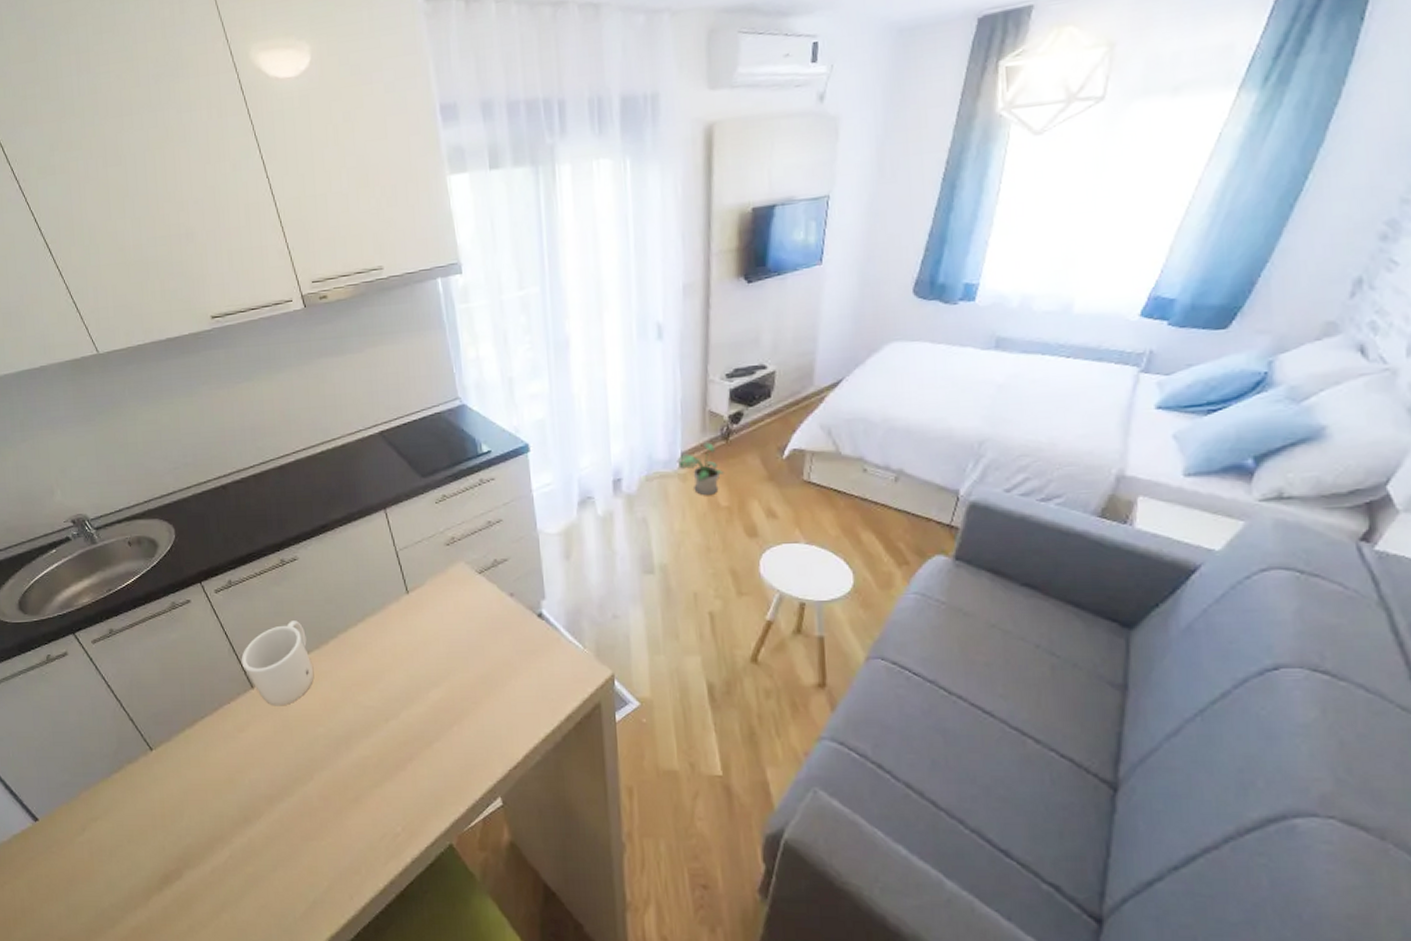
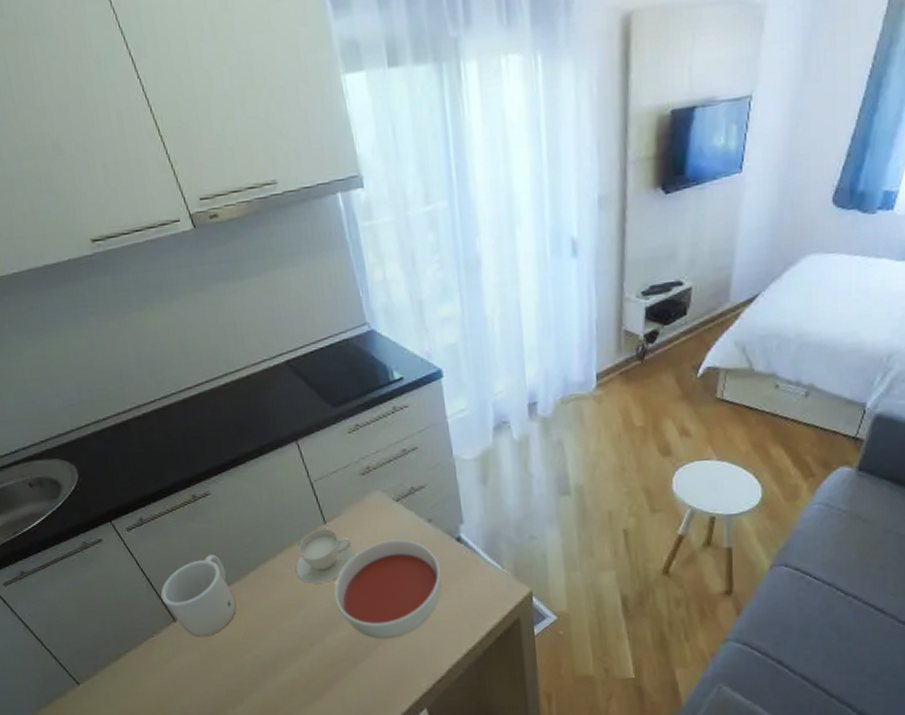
teacup: none [376,599,435,655] -> present [295,529,354,584]
bowl: none [412,612,521,719] -> present [334,539,441,640]
potted plant: present [677,442,724,496] -> none [592,362,639,417]

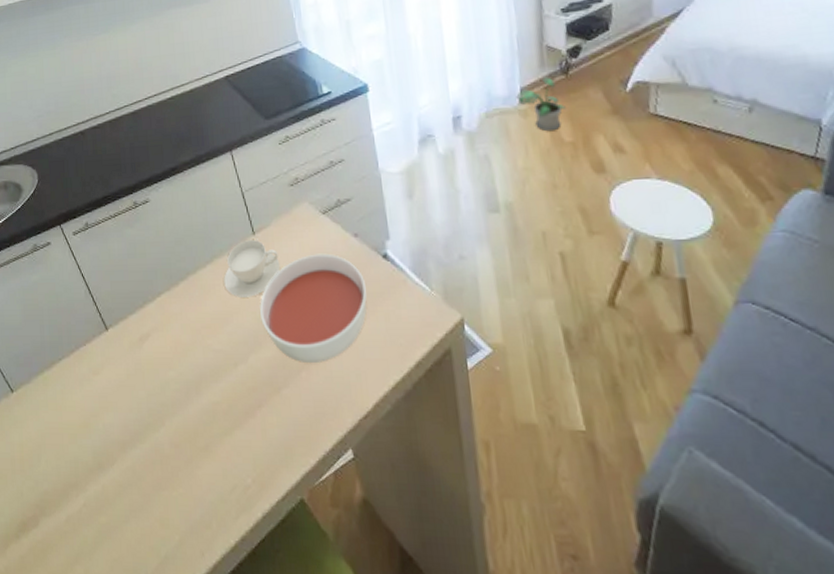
mug: present [160,554,237,637] -> none [96,262,165,349]
potted plant: none [592,362,639,417] -> present [516,77,566,132]

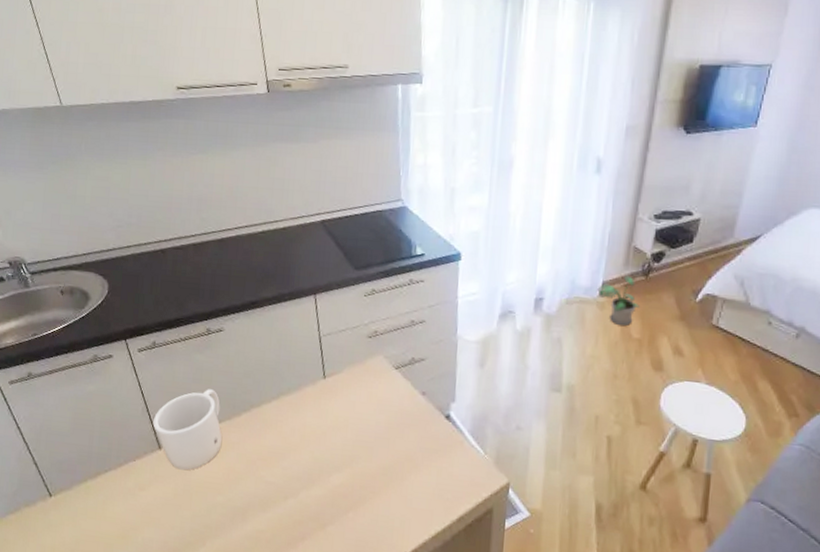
mug: none [96,262,165,349] -> present [152,389,223,471]
teacup: present [224,240,281,297] -> none [287,383,346,437]
bowl: present [260,253,368,364] -> none [318,405,425,507]

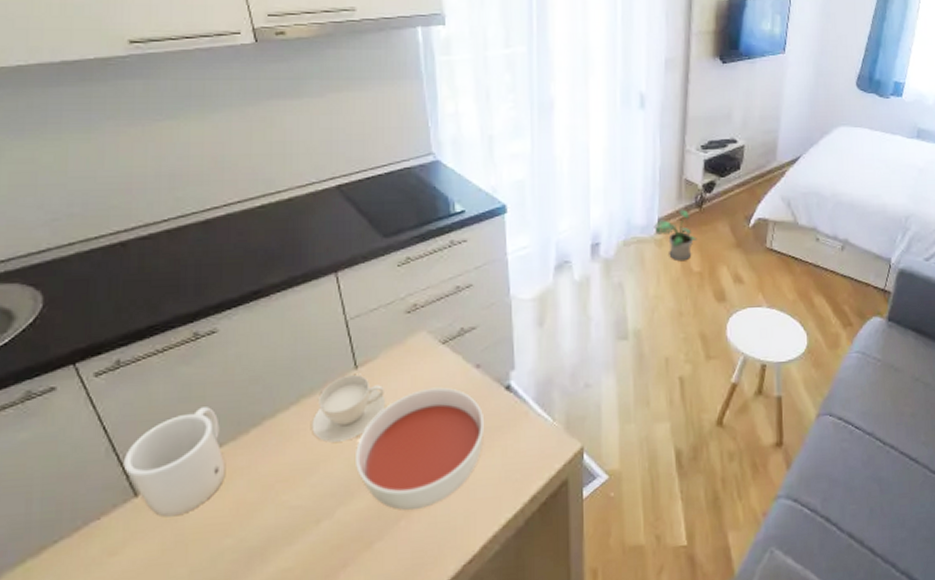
teacup: none [287,383,346,437] -> present [312,375,386,443]
bowl: none [318,405,425,507] -> present [356,387,485,511]

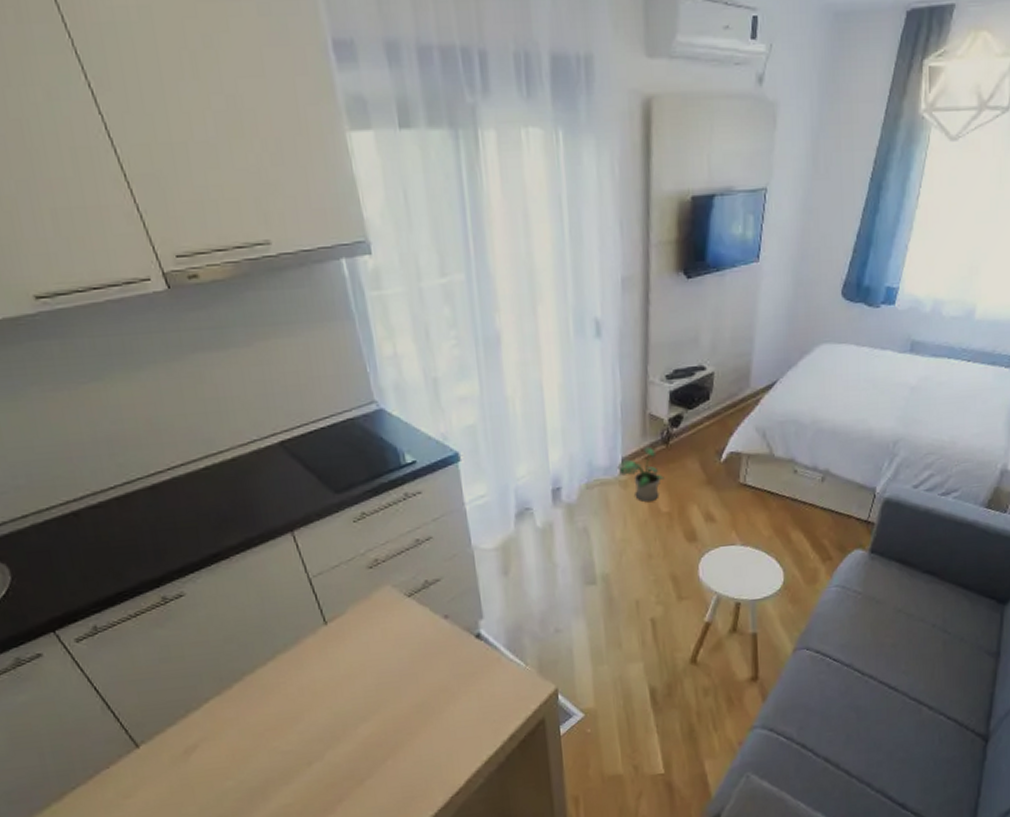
mug: present [123,407,226,518] -> none [119,665,217,765]
teacup: present [312,375,386,443] -> none [290,630,360,694]
bowl: present [356,387,485,511] -> none [336,638,459,752]

